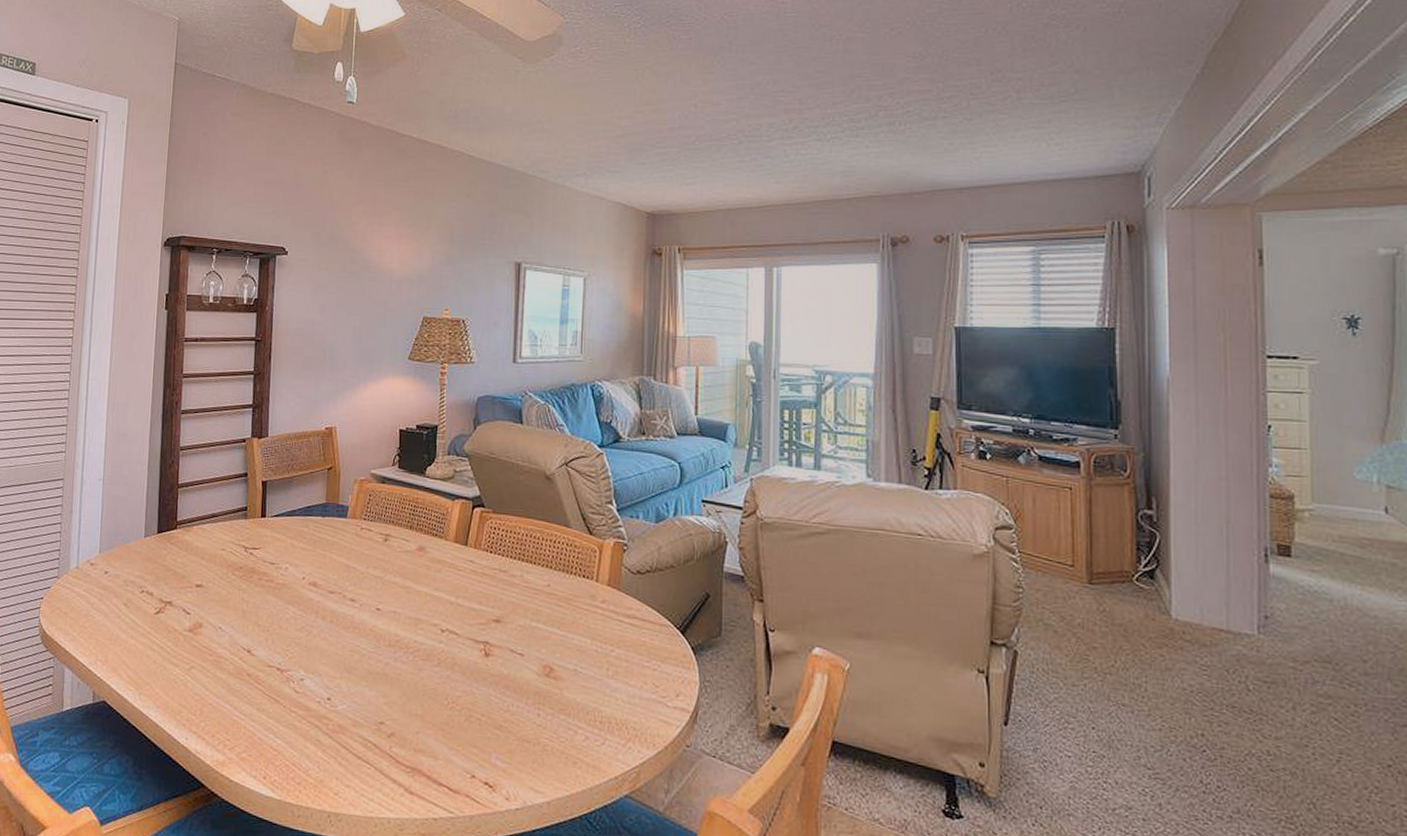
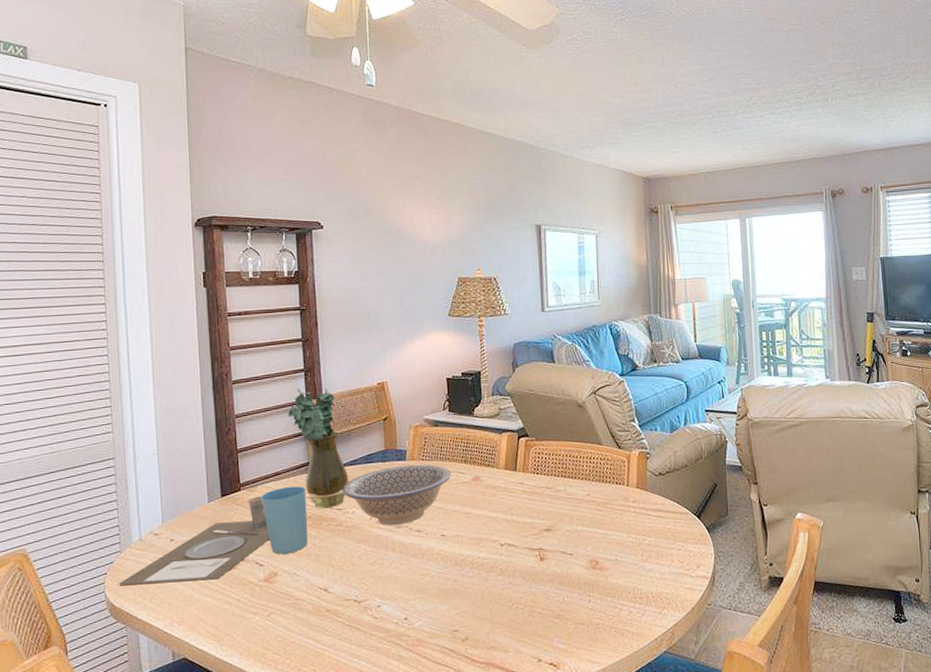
place setting: none [52,537,200,620] -> present [118,496,270,585]
cup: none [195,531,241,605] -> present [260,486,308,554]
vase: none [231,426,286,561] -> present [288,388,349,509]
bowl: none [277,523,395,590] -> present [342,464,452,525]

